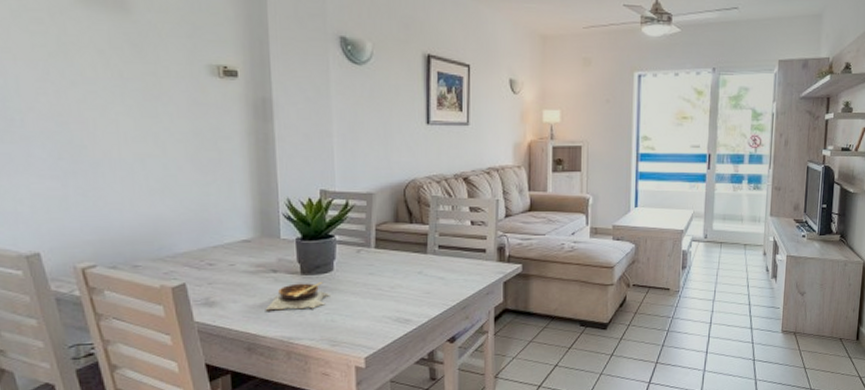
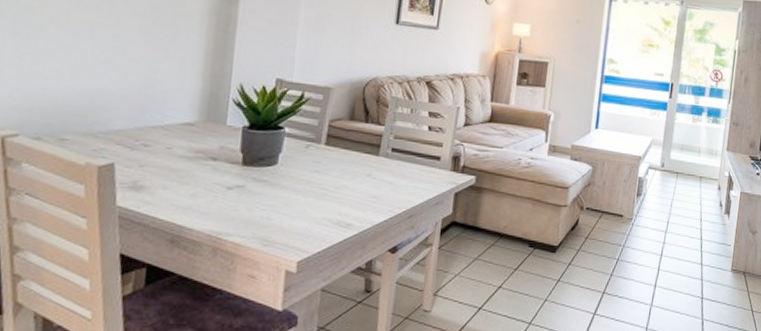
soup bowl: present [265,282,330,311] -> none [196,174,270,204]

